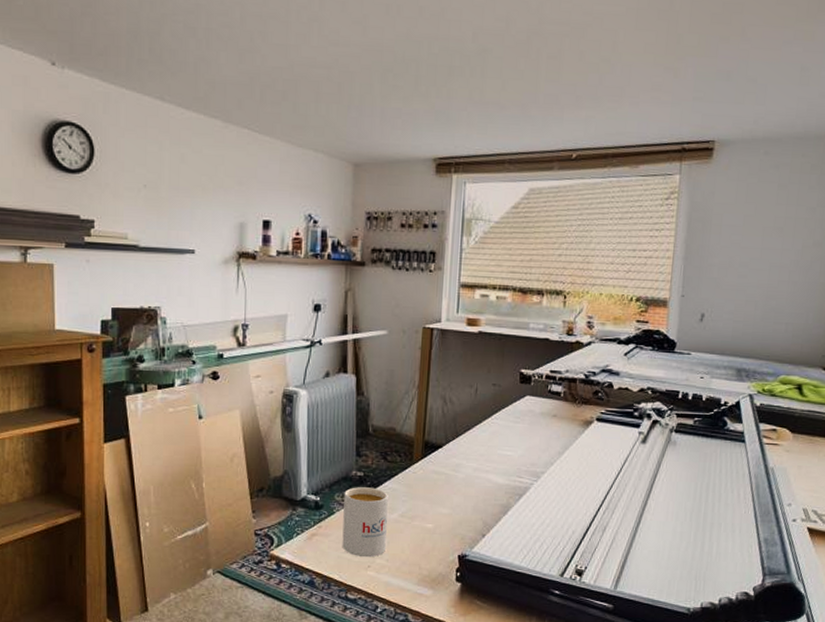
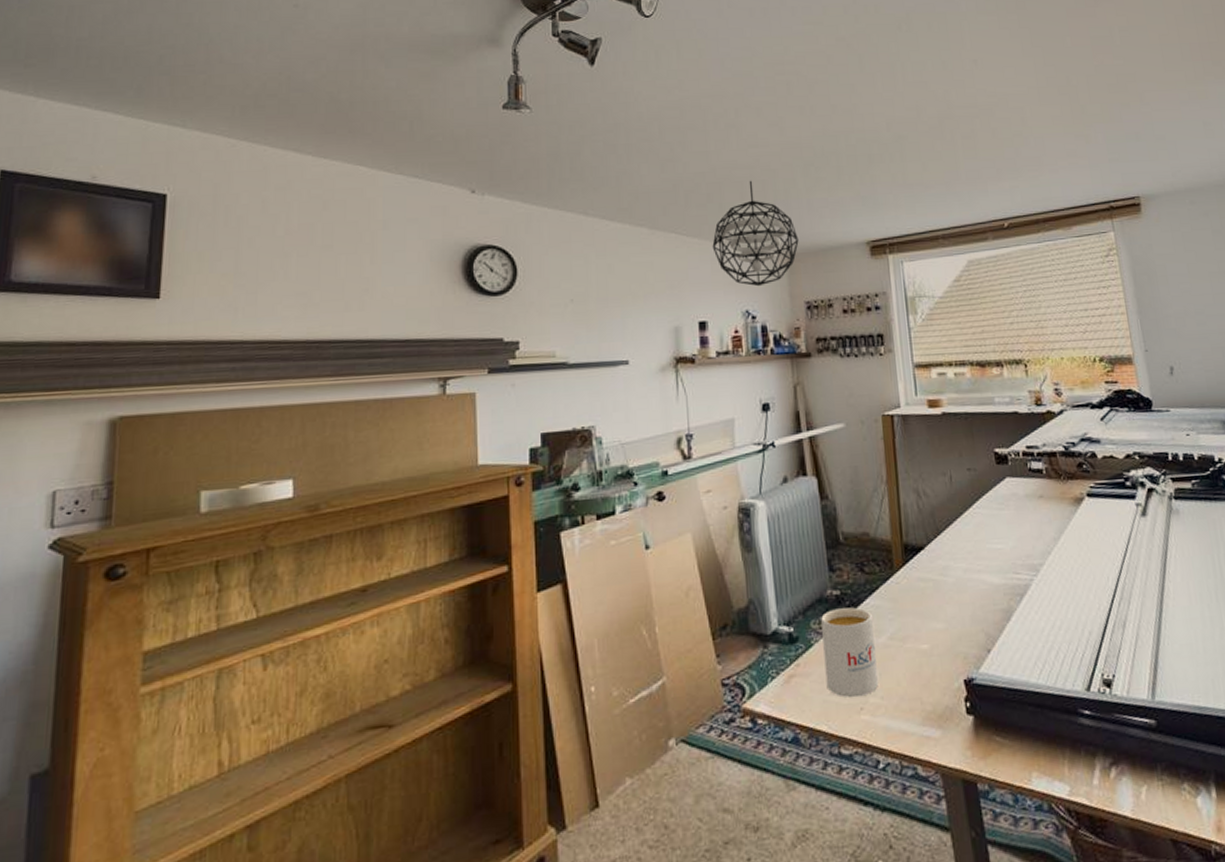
pendant light: none [283,81,368,192] -> present [712,180,799,287]

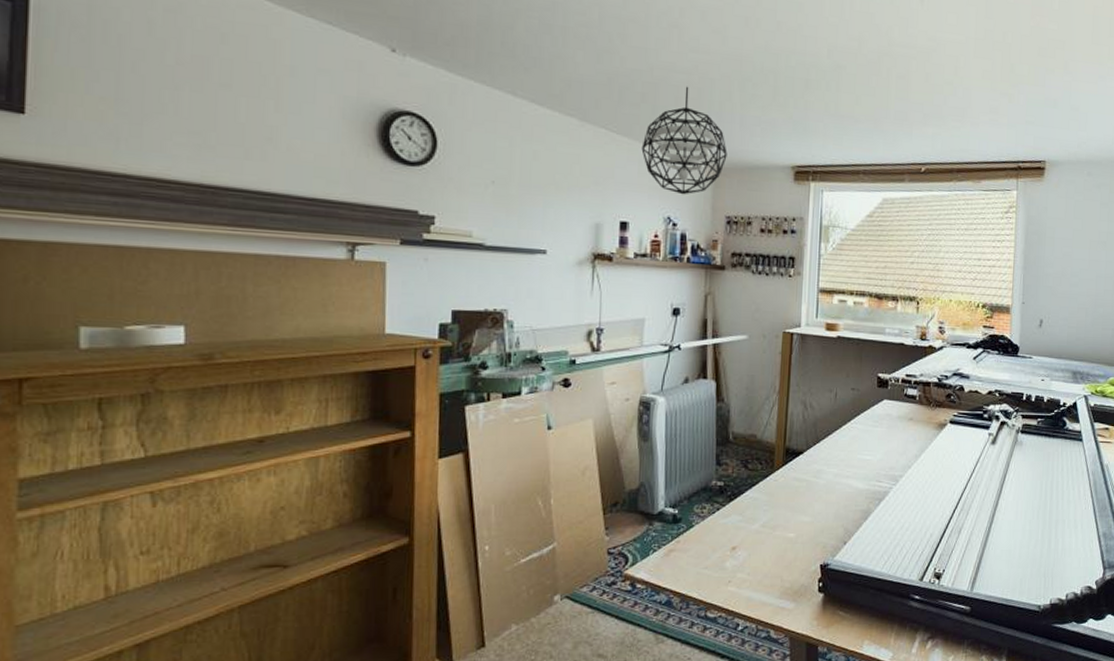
mug: present [821,607,879,698] -> none [701,497,749,572]

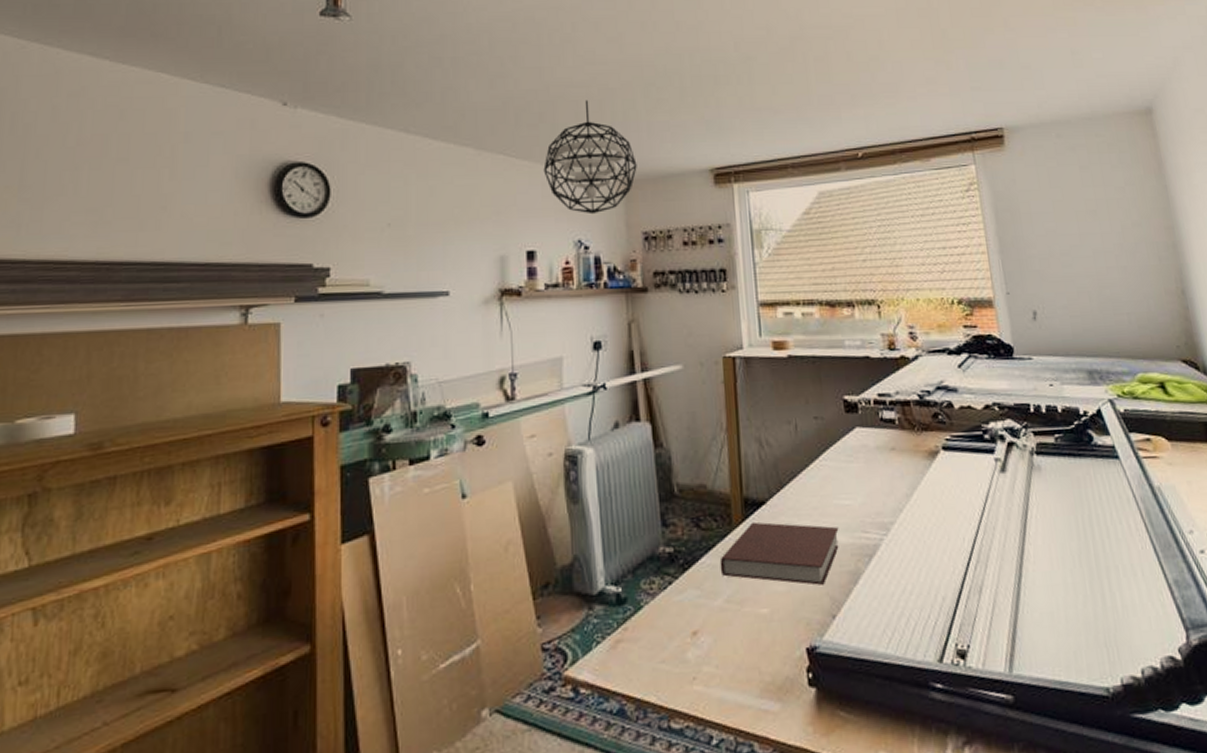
notebook: none [760,467,859,519] -> present [719,521,839,585]

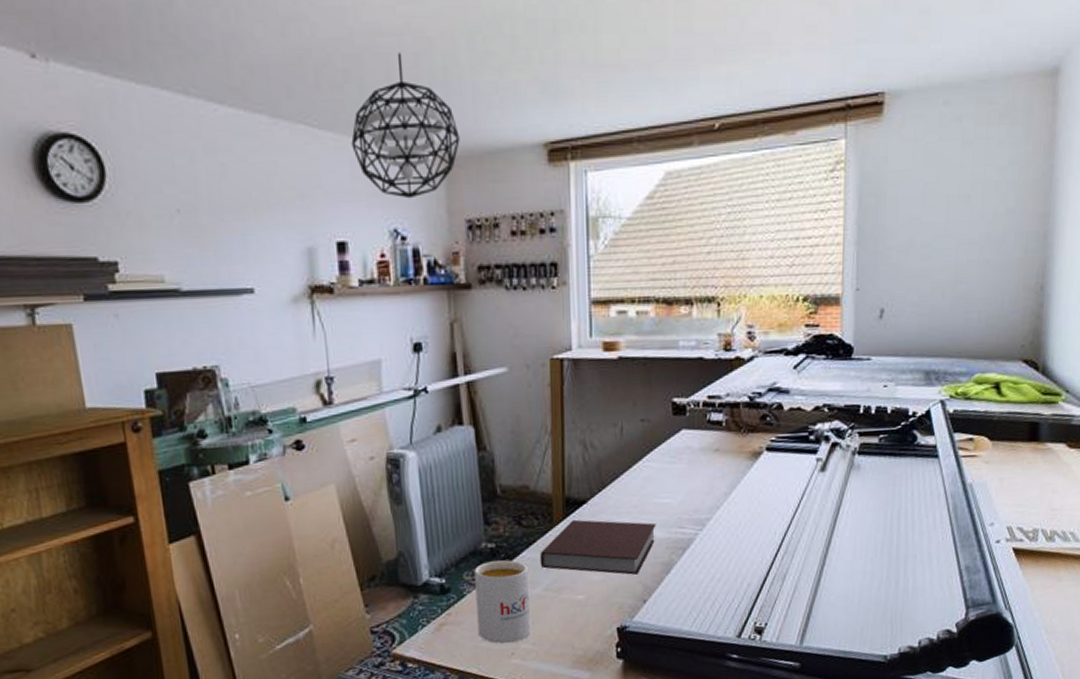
mug: none [652,566,714,666] -> present [474,560,532,644]

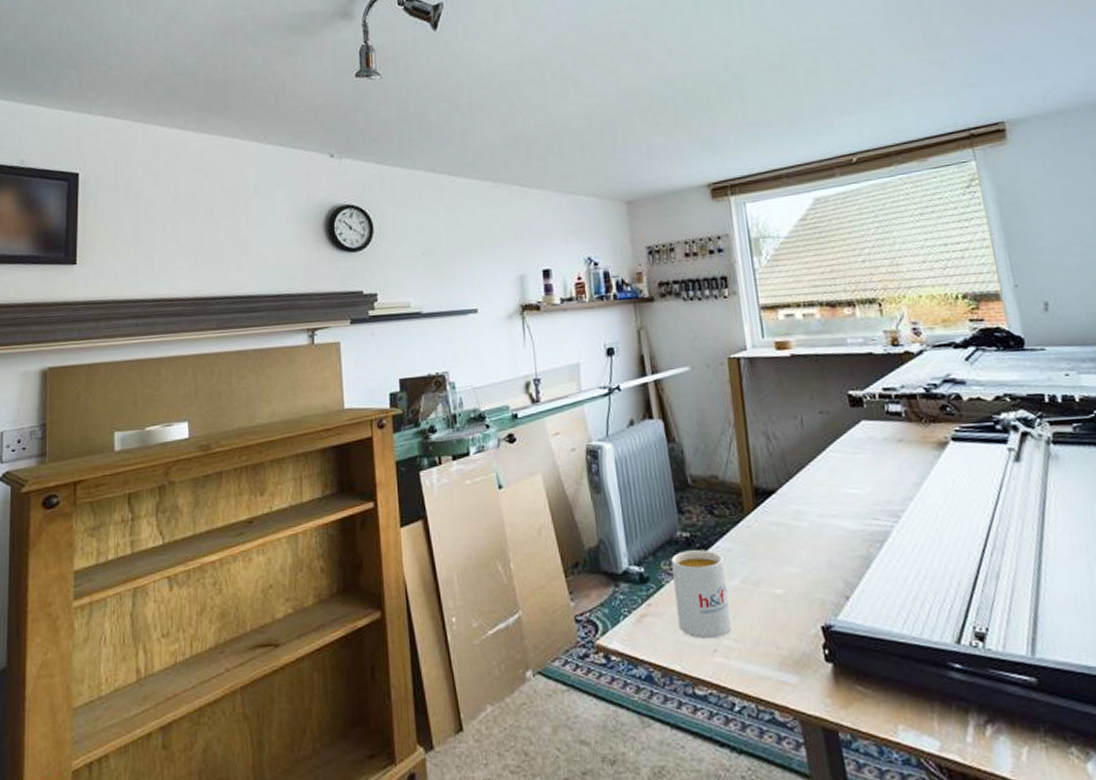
pendant light: present [351,52,460,199] -> none [553,129,639,234]
notebook: present [539,519,656,575] -> none [734,509,850,569]

